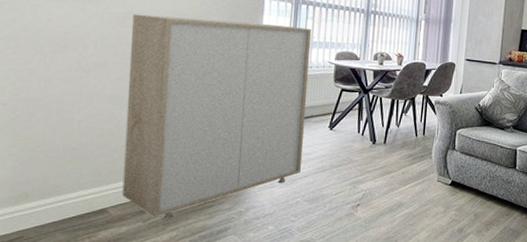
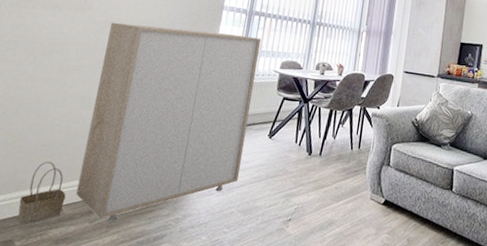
basket: none [56,164,111,230] -> present [17,161,66,225]

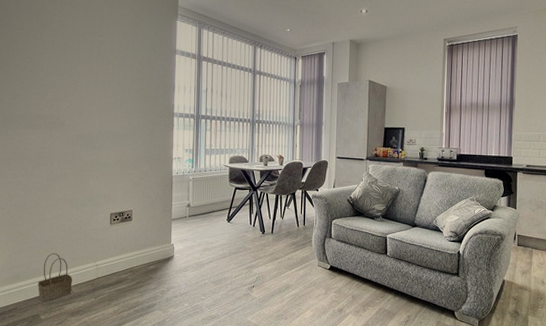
storage cabinet: present [76,22,262,222] -> none [80,135,210,297]

